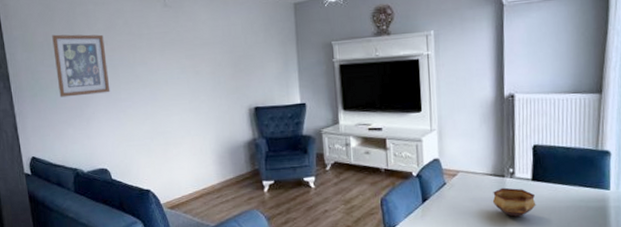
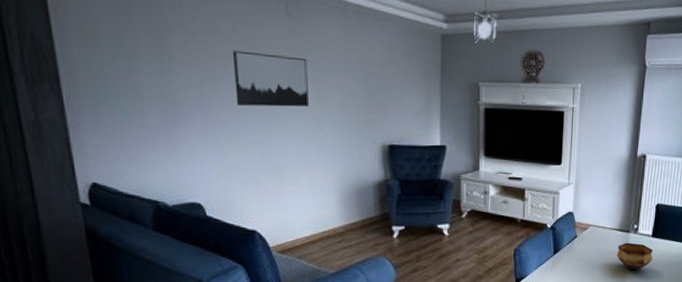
wall art: present [52,34,111,98] -> none [127,29,209,112]
wall art: none [125,40,186,85] -> present [232,50,308,107]

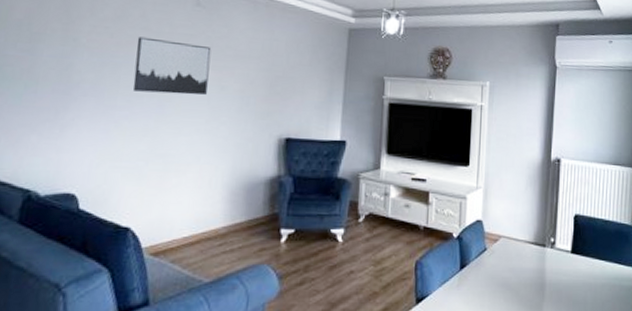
bowl: present [616,242,654,270] -> none [531,258,574,292]

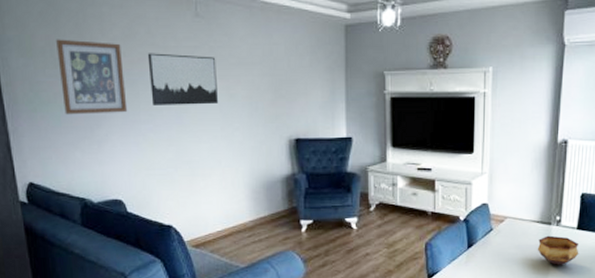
wall art: none [28,13,110,96] -> present [56,39,128,115]
bowl: none [531,258,574,292] -> present [537,235,580,265]

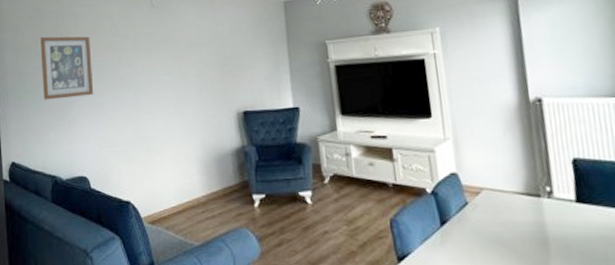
wall art: present [147,53,218,105] -> none [111,40,171,87]
bowl: present [537,235,580,265] -> none [528,210,586,248]

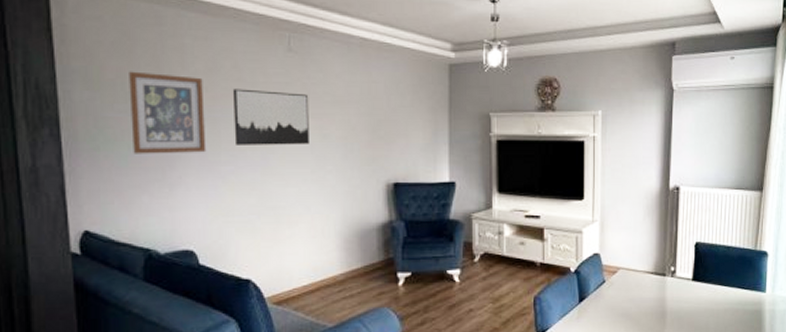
wall art: none [111,40,171,87] -> present [232,88,309,145]

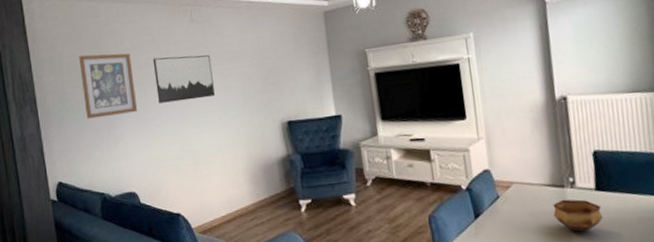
bowl: none [652,287,695,320] -> present [553,199,604,232]

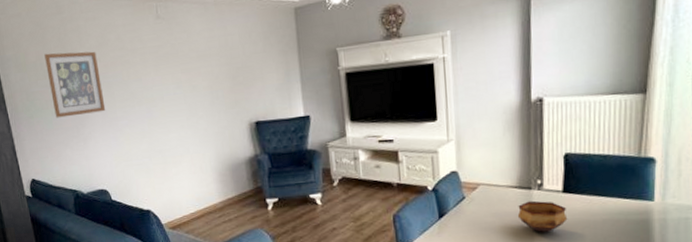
wall art: present [152,55,215,103] -> none [118,53,182,103]

